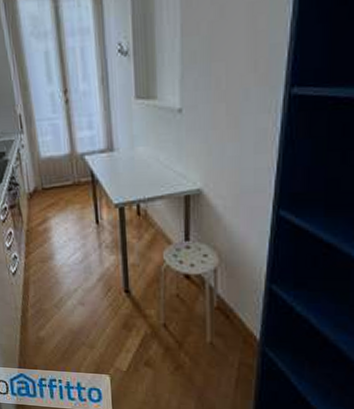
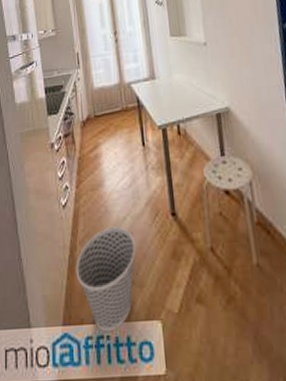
wastebasket: none [28,296,87,378] -> present [75,226,136,332]

